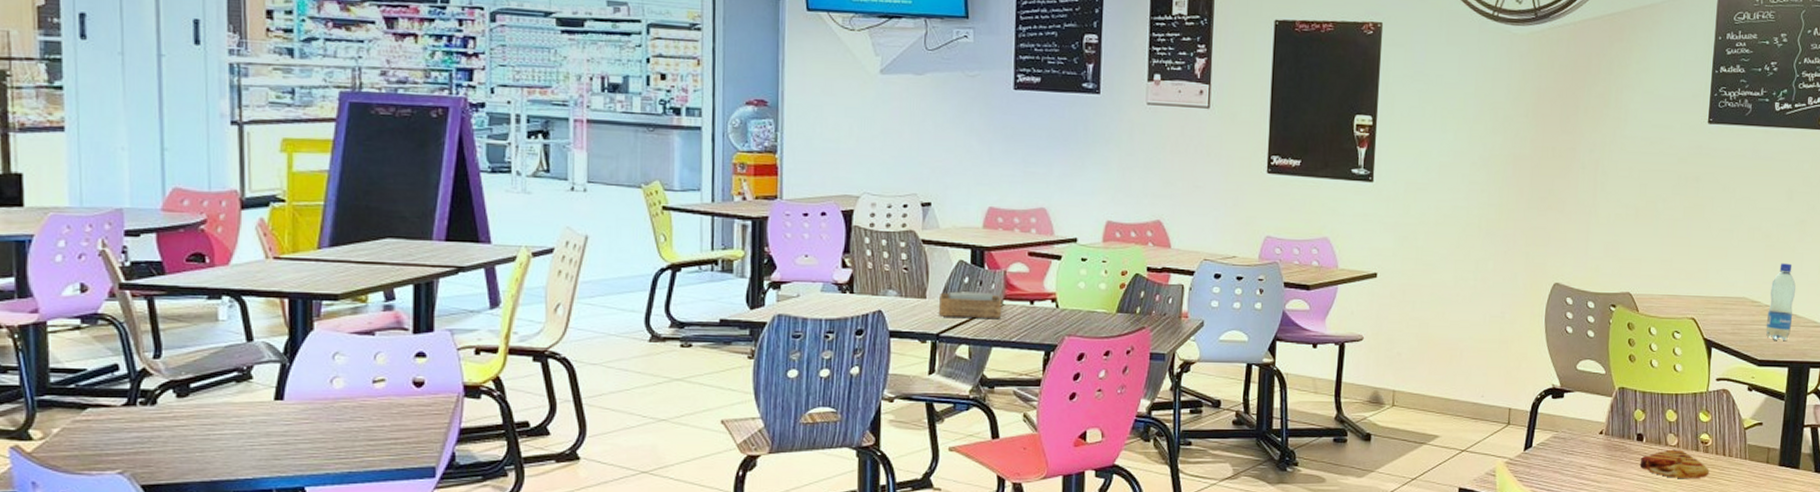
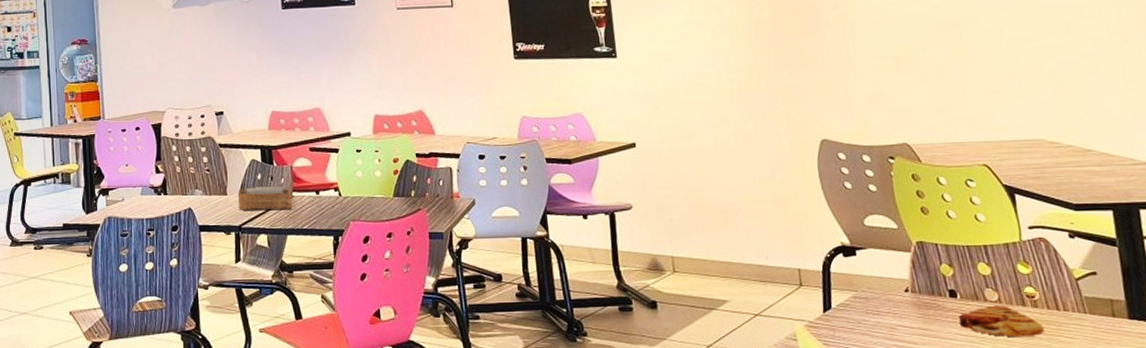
bottle: present [1765,263,1796,342] -> none [1069,100,1106,183]

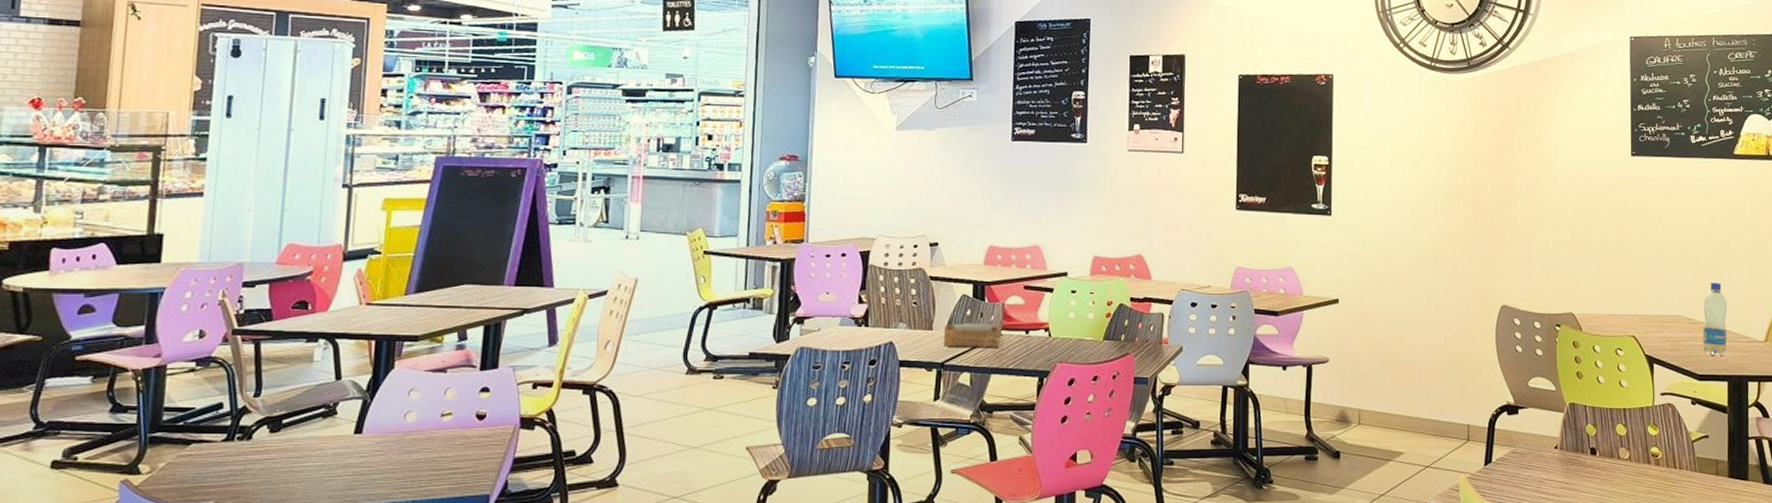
pastry: present [958,305,1045,337] -> none [1595,462,1662,491]
bottle: none [1069,100,1106,183] -> present [1702,282,1727,357]

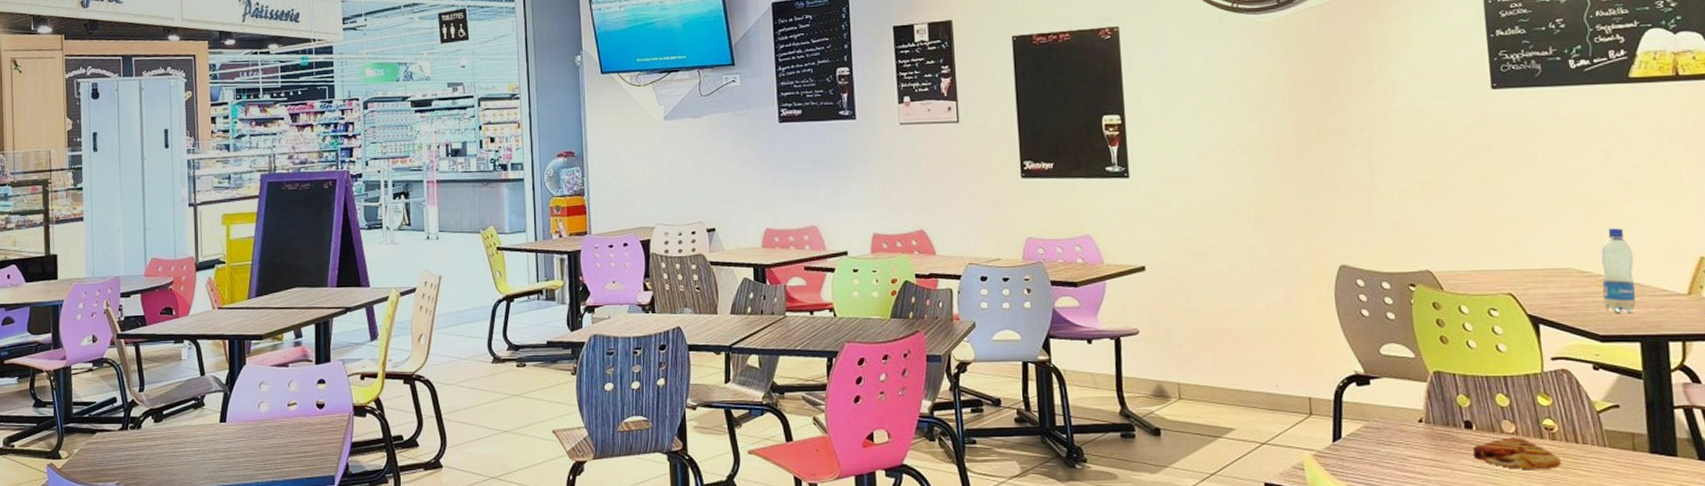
napkin holder: present [943,323,1001,348] -> none [728,306,786,330]
pastry: none [1595,462,1662,491] -> present [1472,437,1561,469]

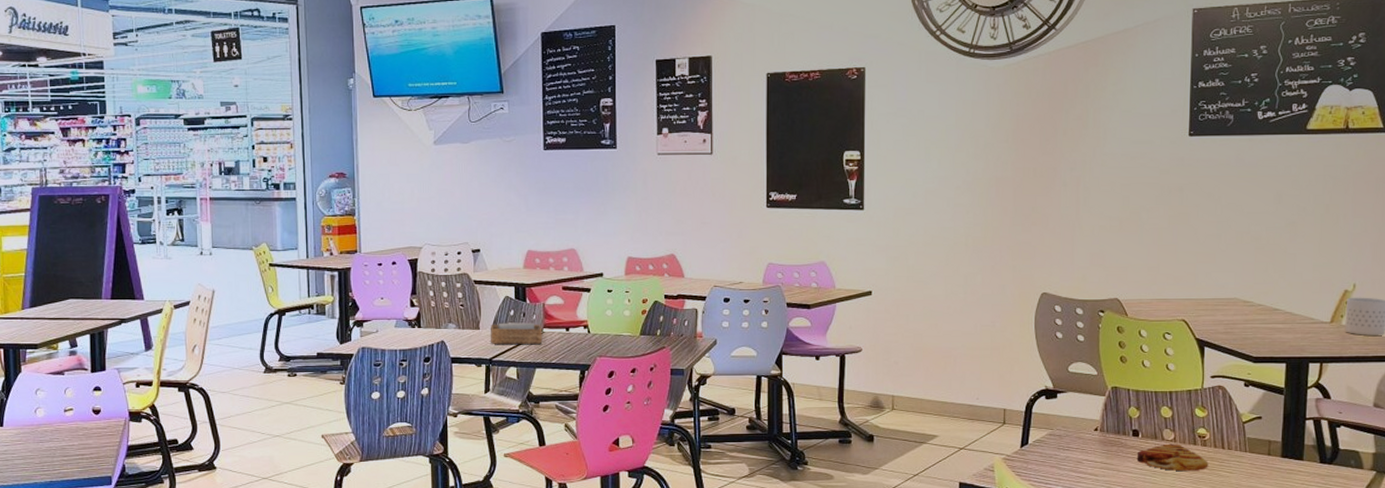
napkin holder: none [728,306,786,330] -> present [490,322,543,345]
bottle: present [1601,228,1636,314] -> none [1260,264,1289,339]

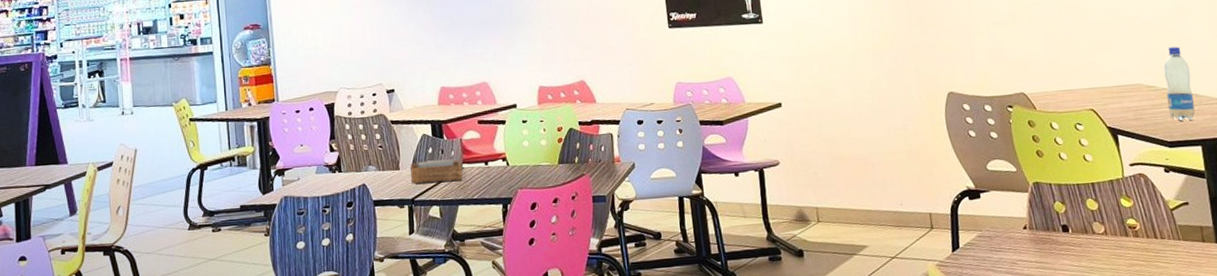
pastry: present [1136,443,1209,471] -> none [1070,236,1145,265]
bottle: none [1260,264,1289,339] -> present [1163,46,1195,121]

